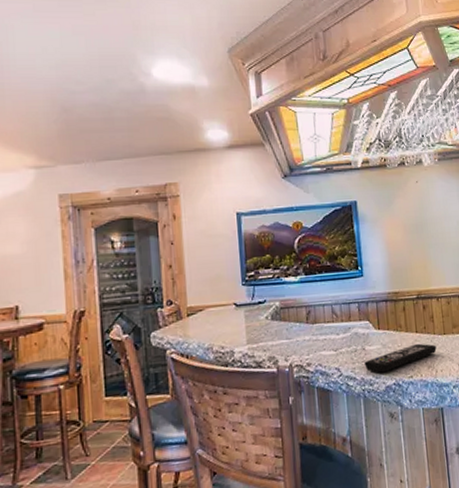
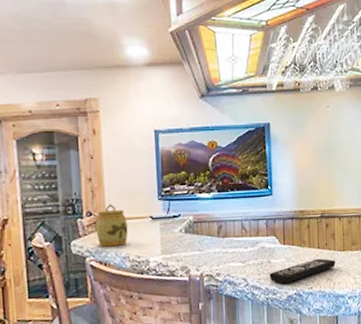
jar: none [176,291,211,338] -> present [95,204,128,247]

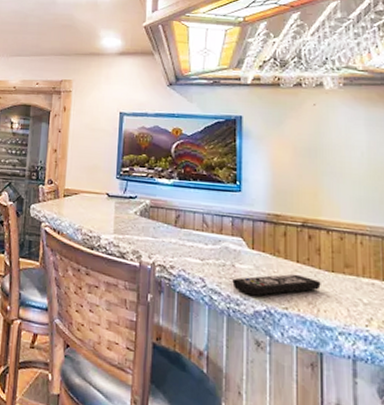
jar: present [95,204,128,247] -> none [54,175,84,217]

